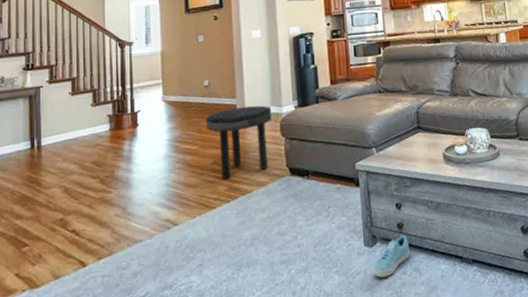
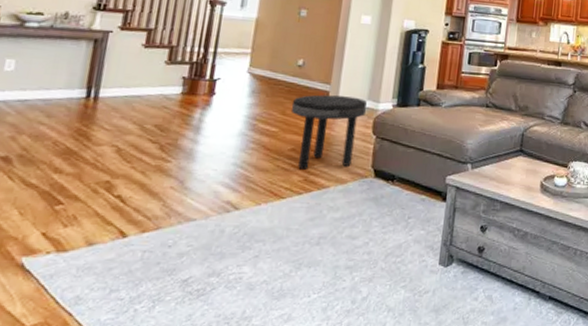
sneaker: present [372,234,410,278] -> none [442,259,486,300]

